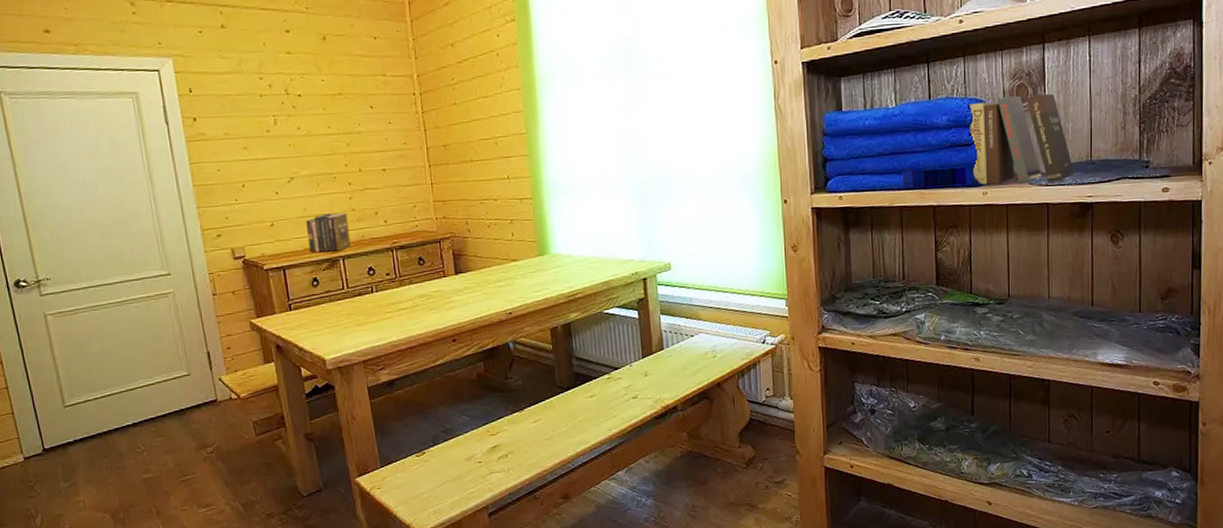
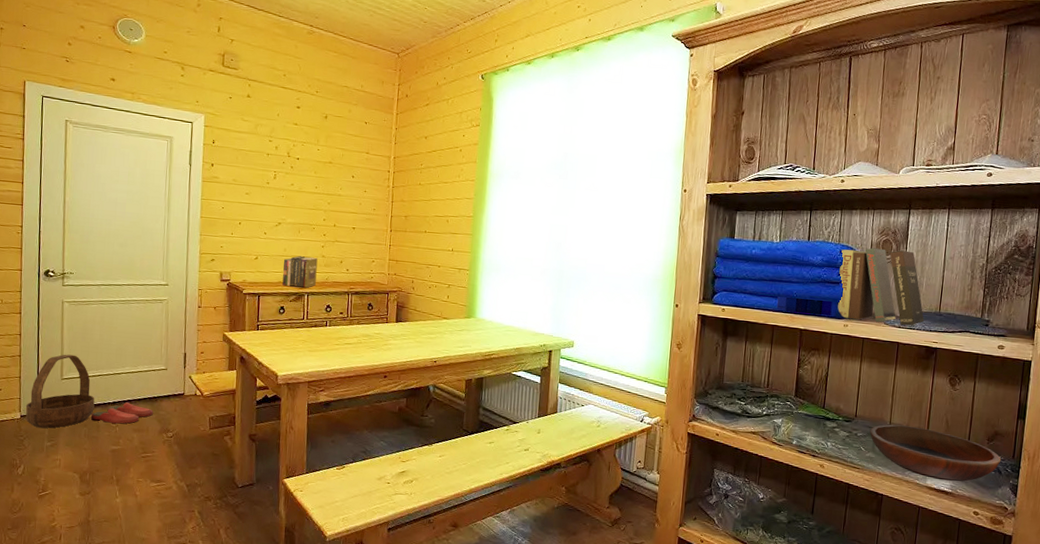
basket: none [27,376,112,469] -> present [25,354,95,429]
slippers: none [110,421,184,450] -> present [91,402,153,424]
wooden bowl: none [1026,297,1179,353] -> present [869,424,1002,482]

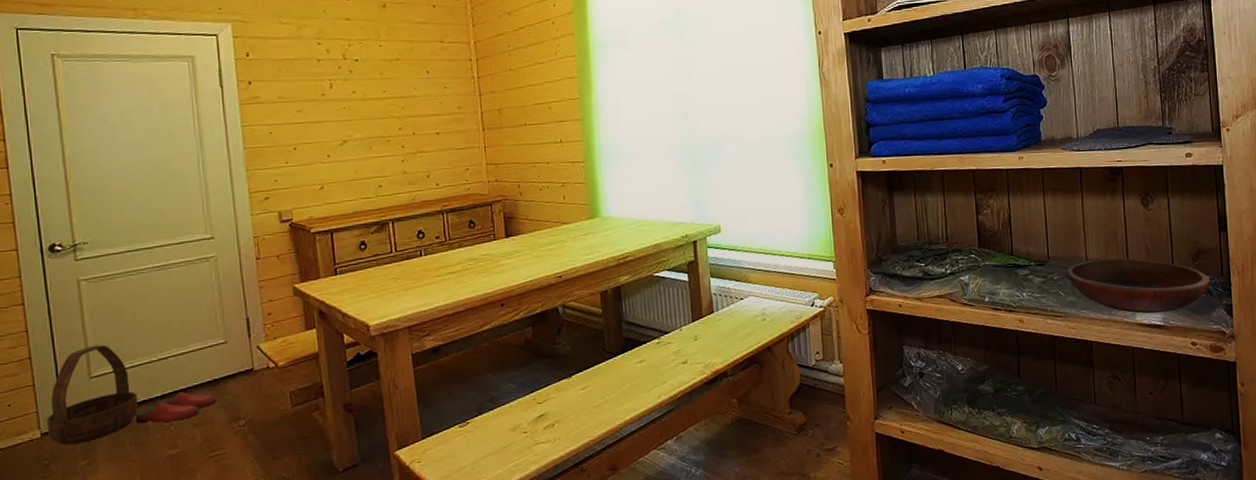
books: present [282,256,318,289] -> none [356,175,401,216]
books: present [776,247,924,326] -> none [941,64,1104,153]

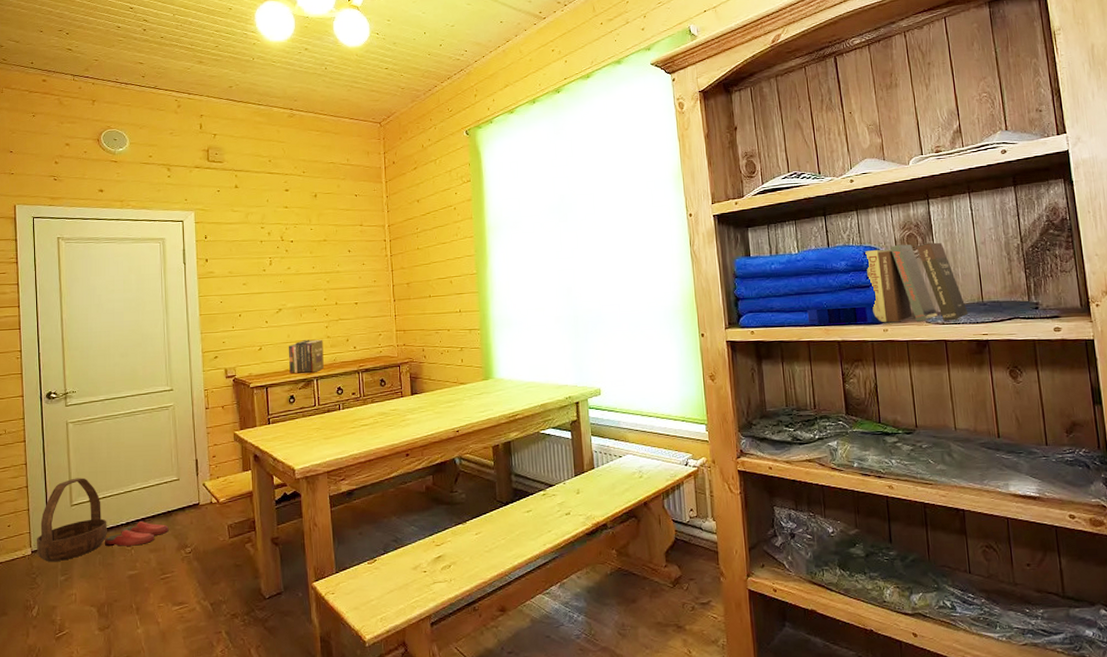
books: none [356,175,401,216] -> present [288,339,324,374]
books: none [941,64,1104,153] -> present [807,242,968,325]
wooden bowl: present [1066,258,1210,314] -> none [935,429,1087,485]

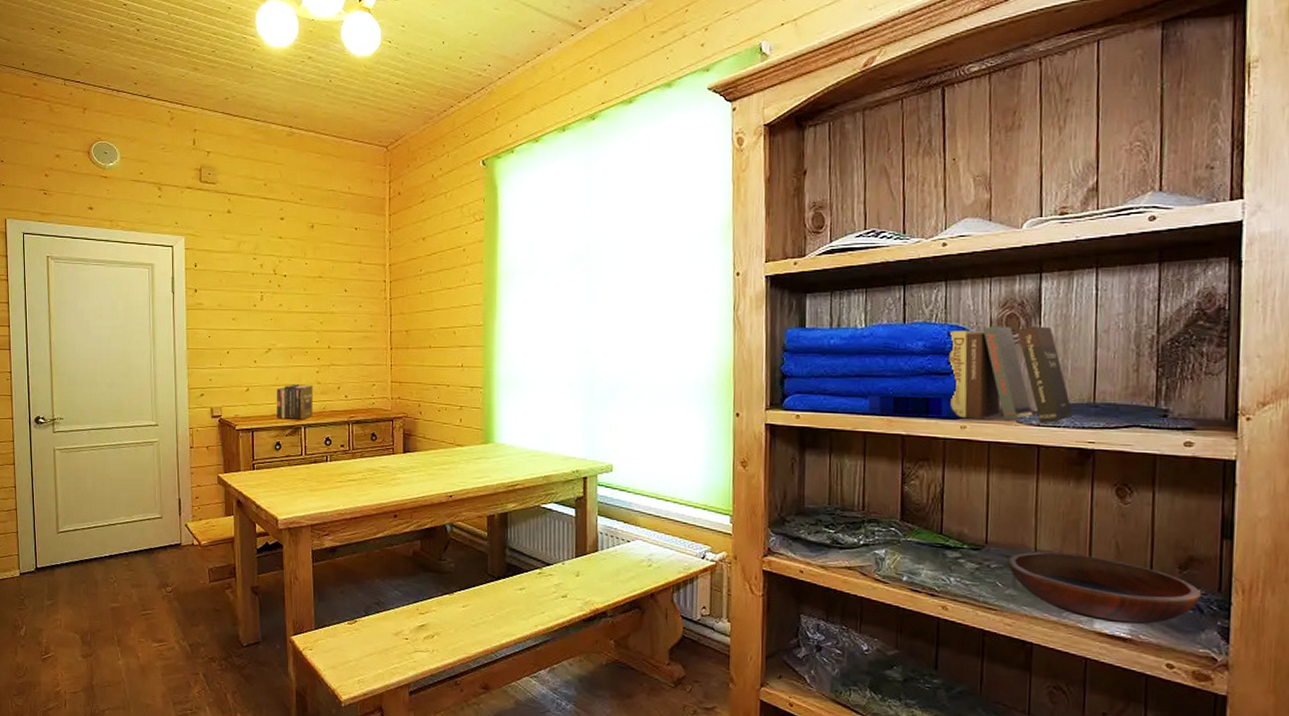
basket: present [36,477,107,562] -> none [24,505,91,586]
slippers: present [105,521,169,547] -> none [89,555,151,579]
wooden bowl: none [935,429,1087,485] -> present [1007,551,1202,625]

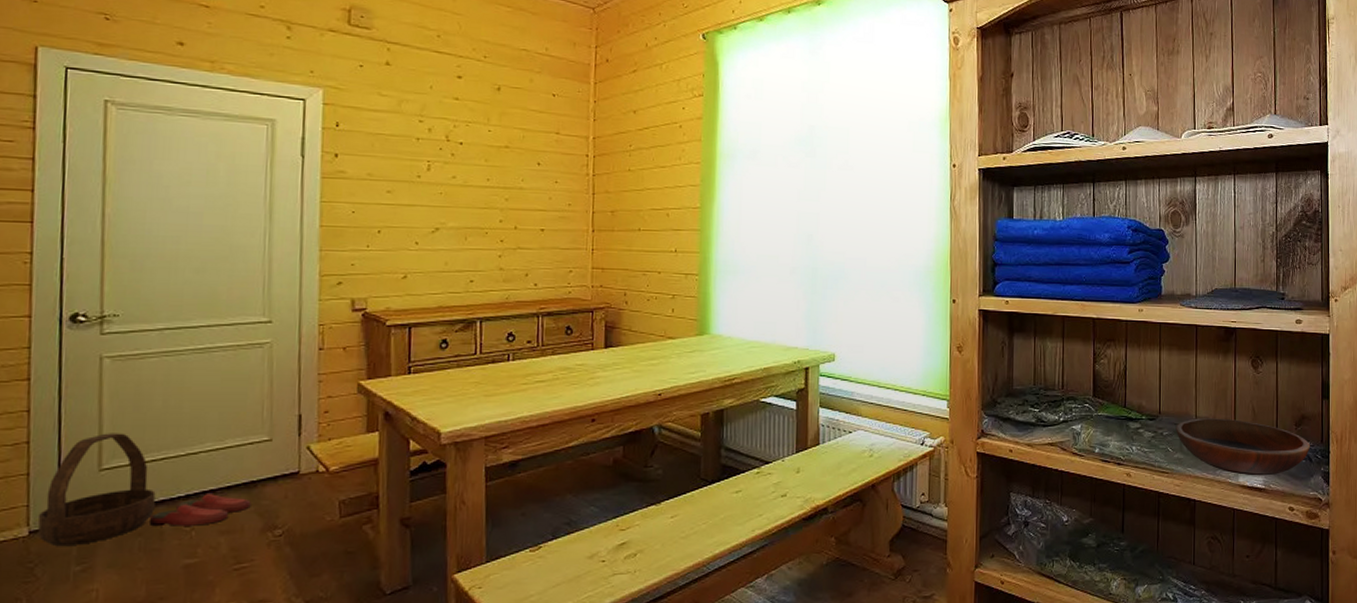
basket: none [24,505,91,586] -> present [37,433,156,547]
slippers: none [89,555,151,579] -> present [150,494,251,527]
books: present [276,384,313,421] -> none [444,270,494,313]
books: present [867,325,1073,423] -> none [1065,221,1221,305]

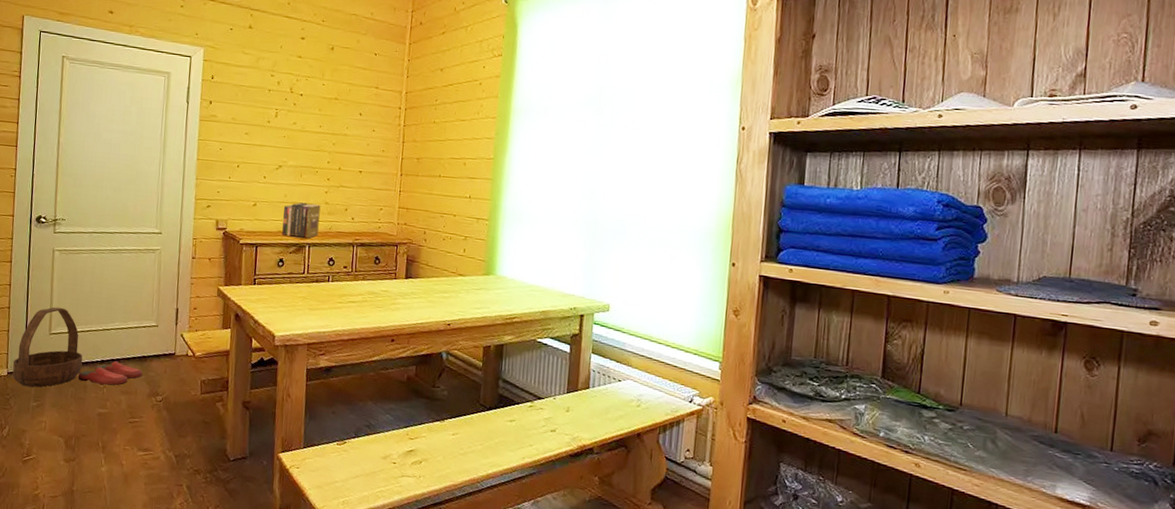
books: none [444,270,494,313] -> present [282,202,321,239]
wooden bowl: present [1175,418,1311,476] -> none [979,416,1158,493]

